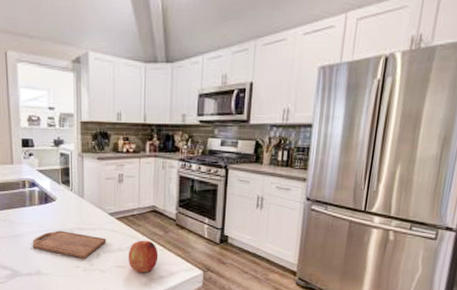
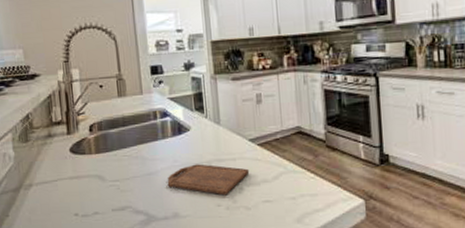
fruit: present [128,240,159,273] -> none [275,167,310,207]

